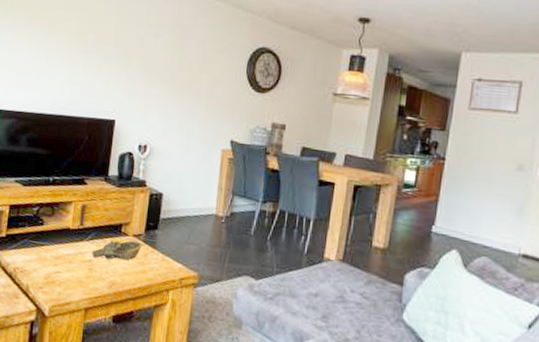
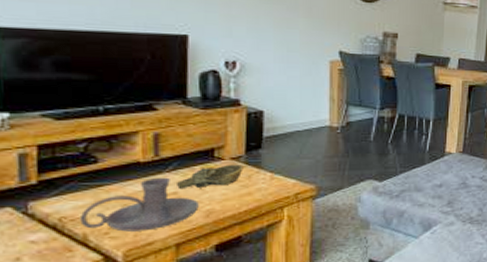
candle holder: none [26,244,105,292] -> present [79,177,199,232]

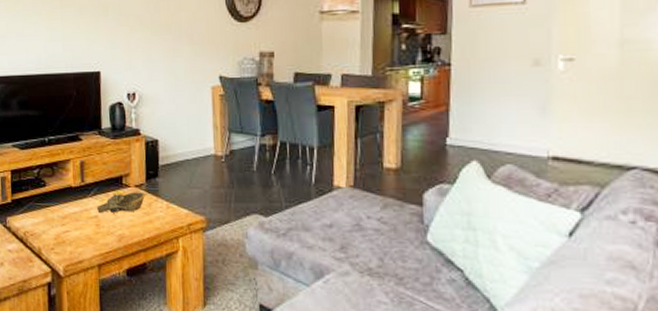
candle holder: present [79,177,199,232] -> none [36,201,113,250]

